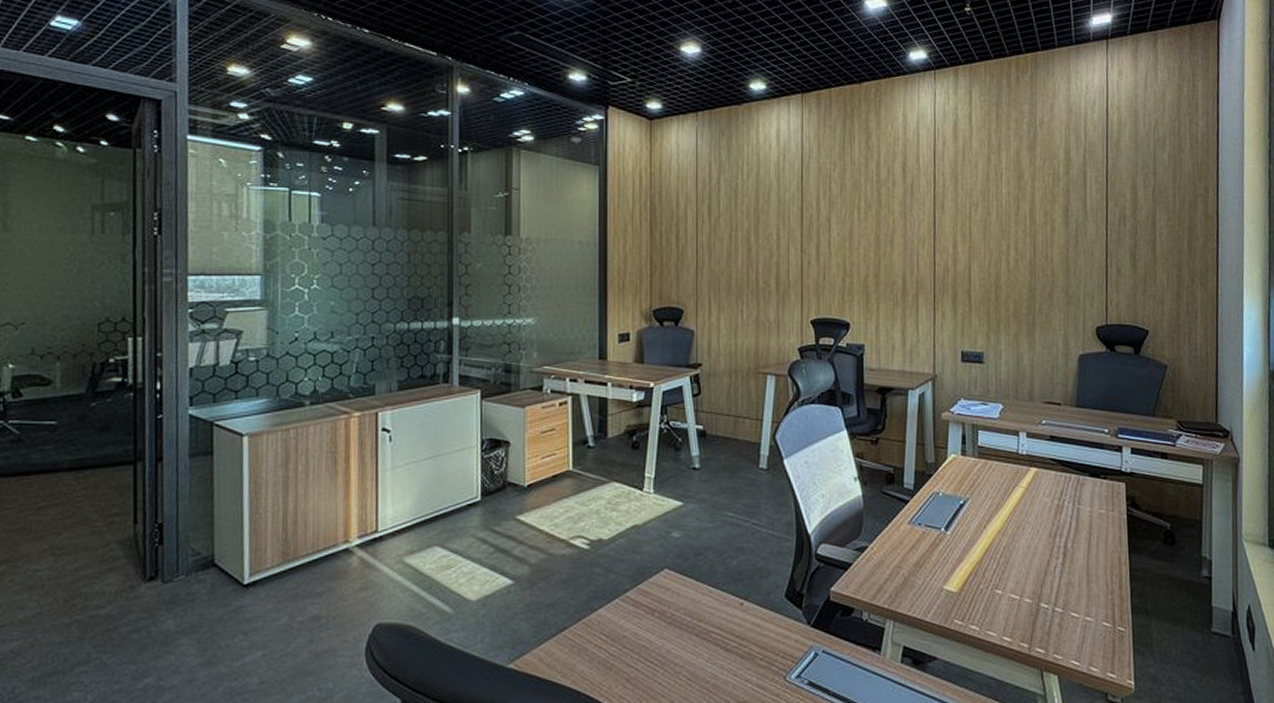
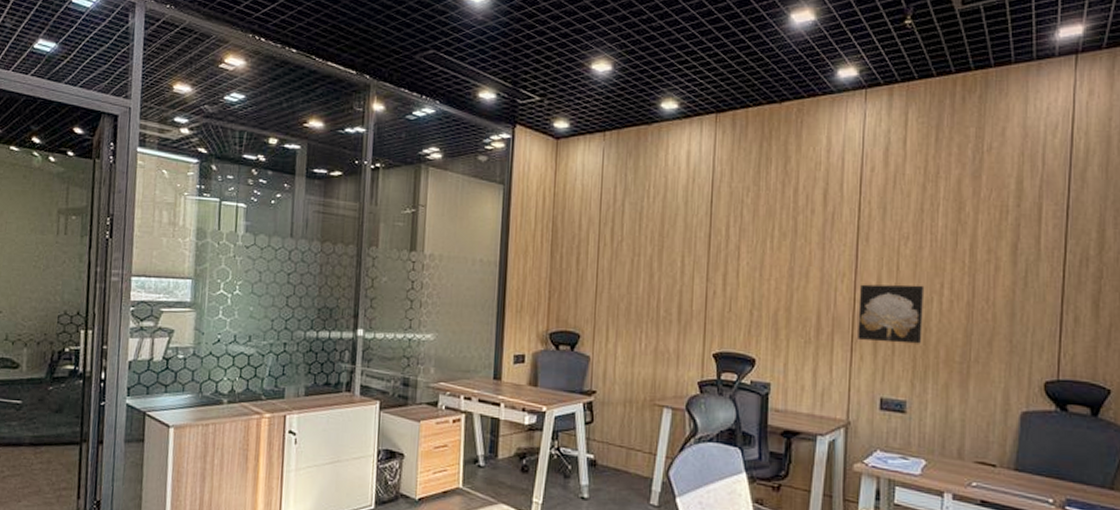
wall art: none [938,247,994,300] -> present [858,284,925,344]

